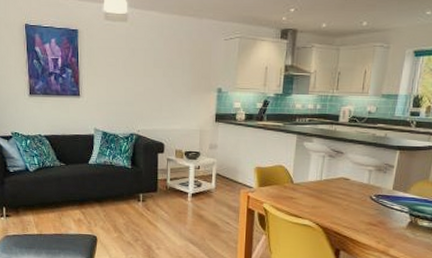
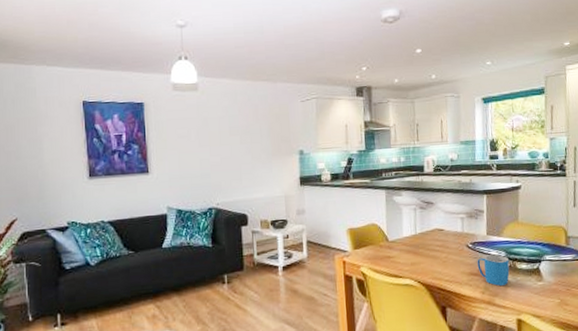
mug: none [377,208,411,240] -> present [477,254,510,287]

